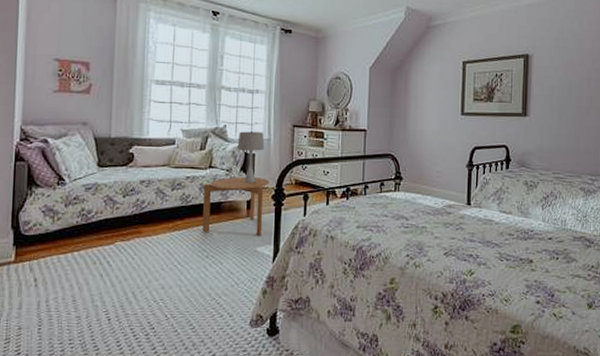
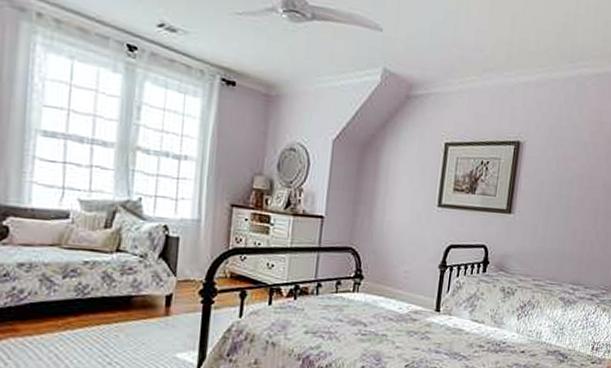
side table: present [202,176,270,235] -> none [104,265,197,339]
table lamp: present [237,130,265,183] -> none [155,207,193,274]

